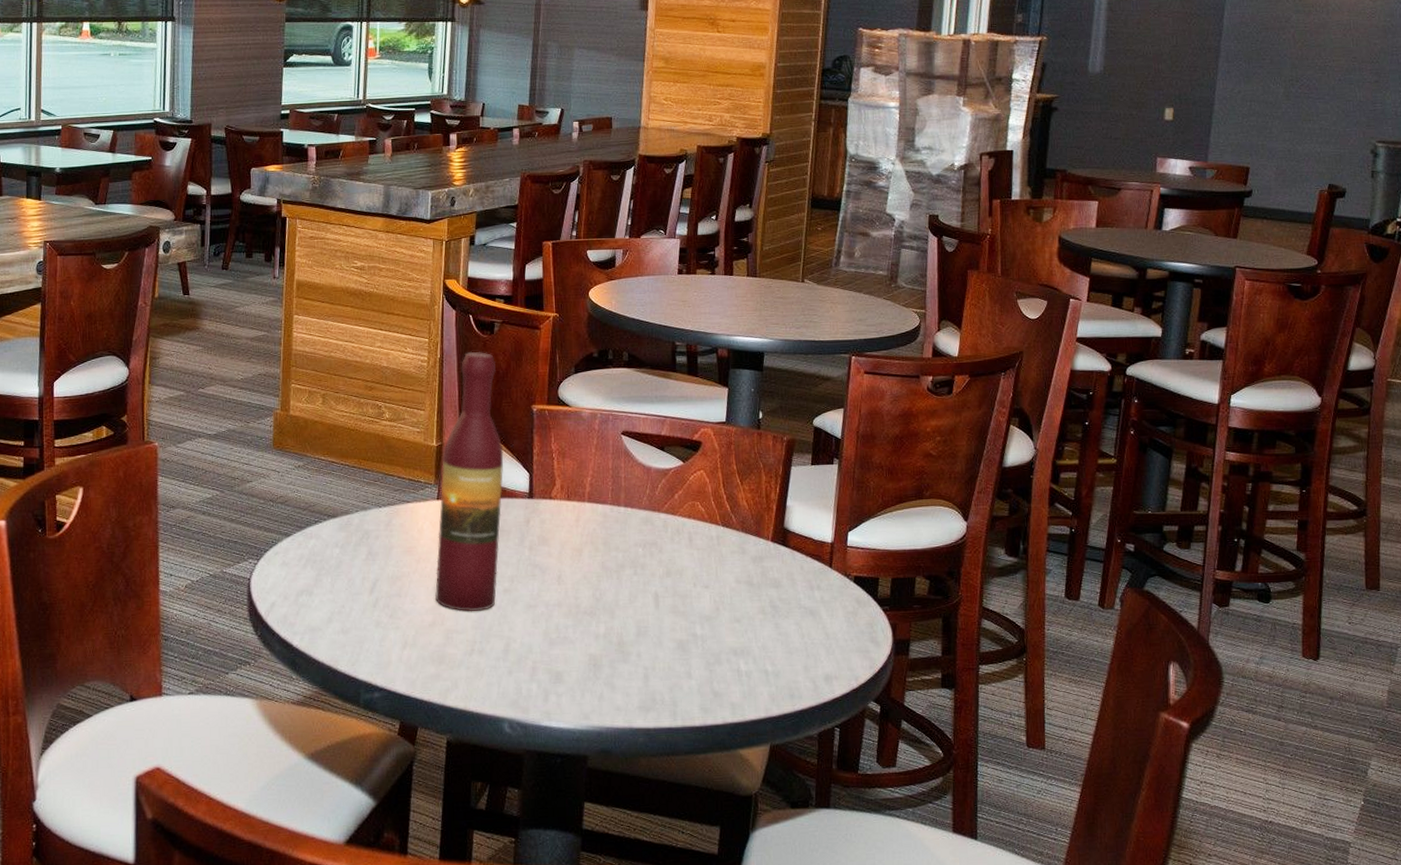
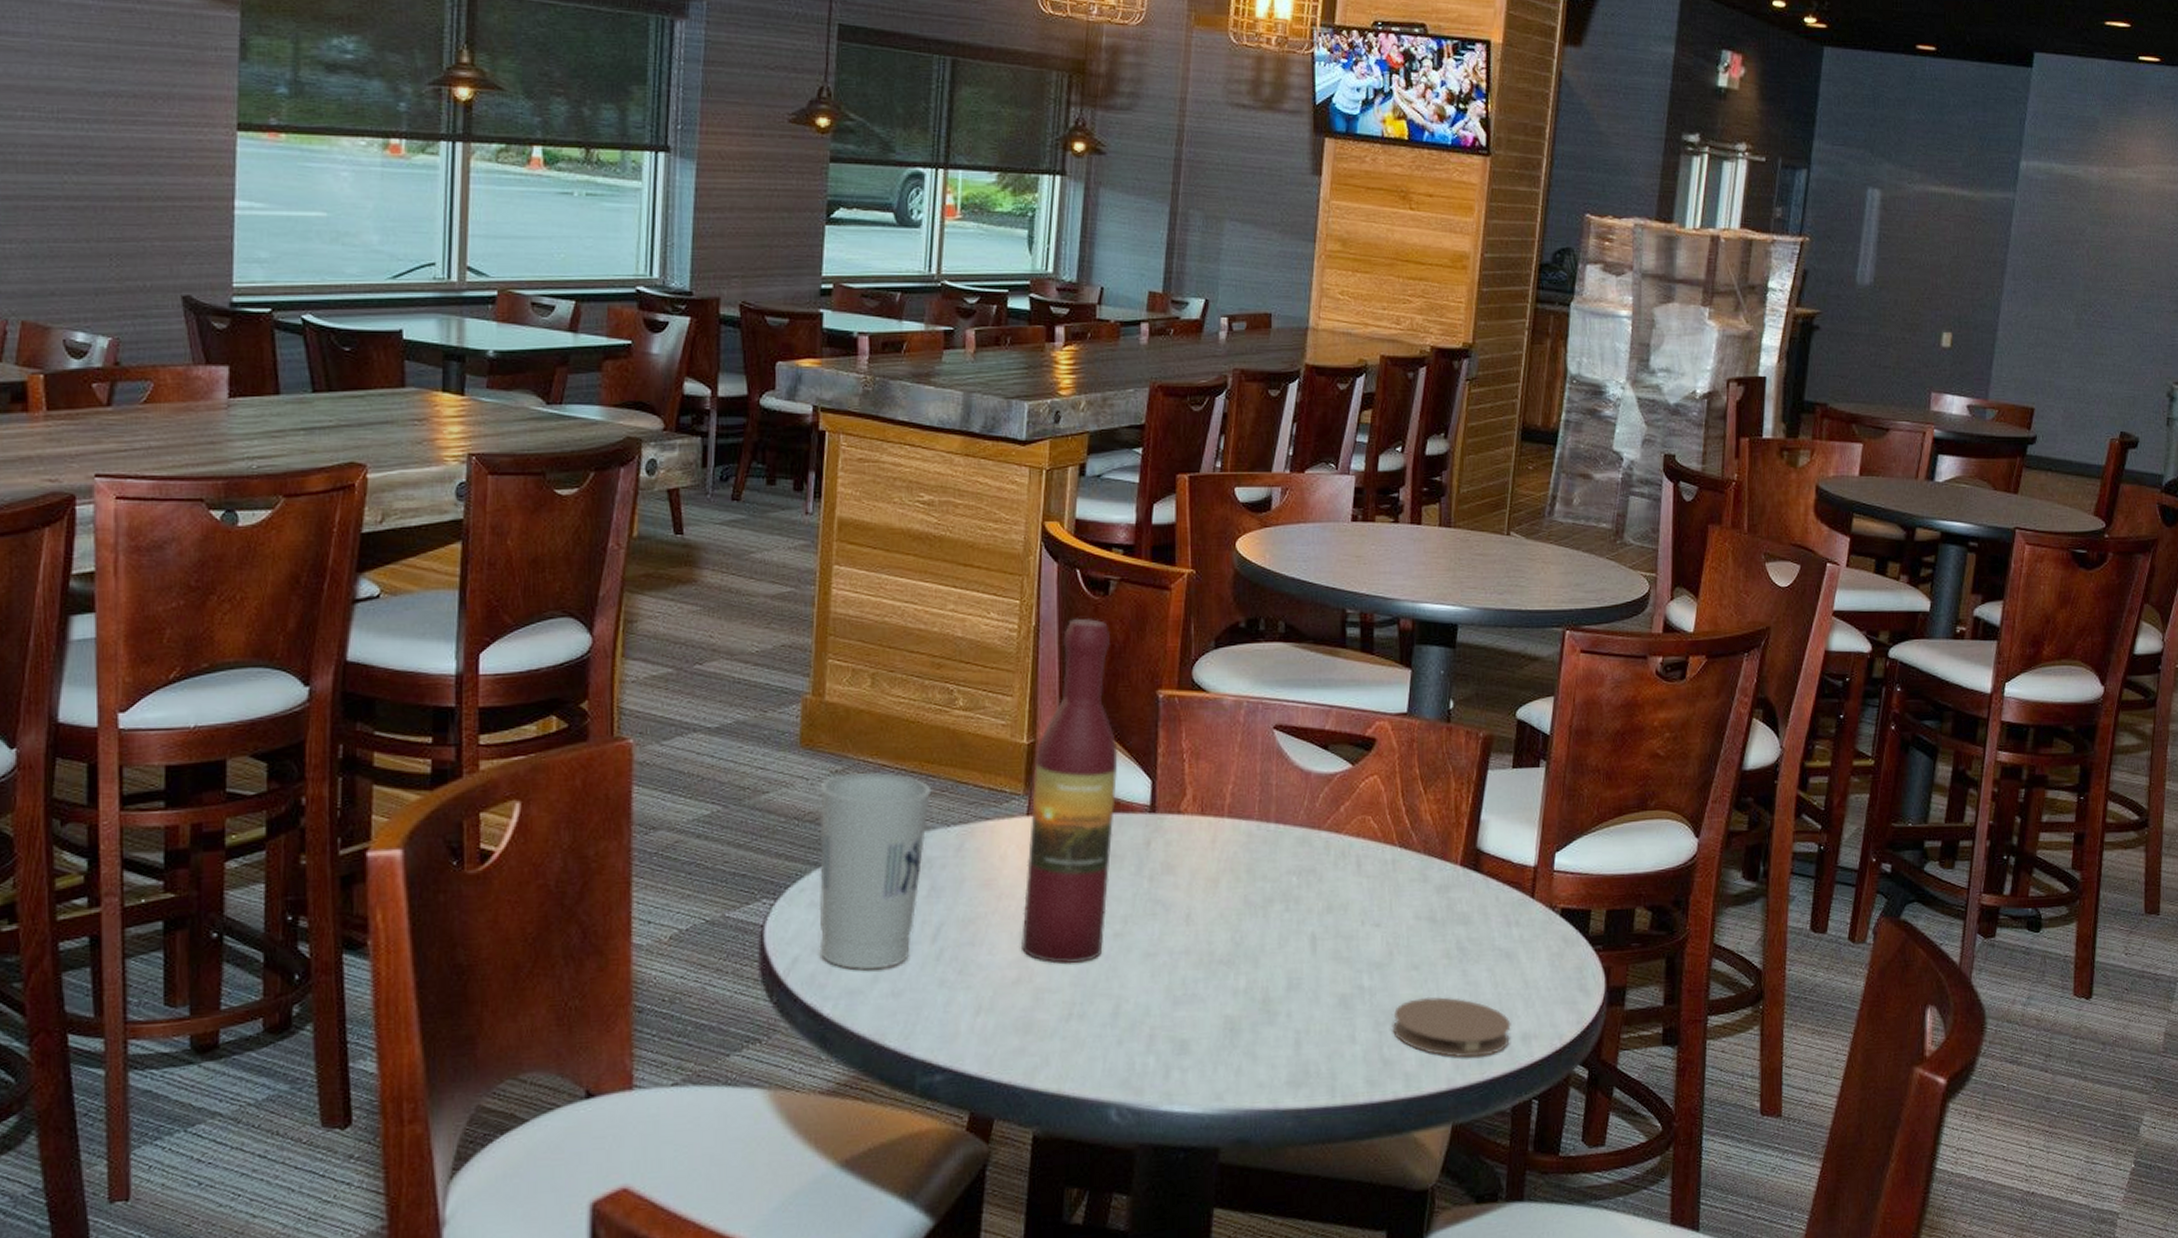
cup: none [288,466,367,613] -> present [819,771,932,970]
coaster: none [720,643,816,693] -> present [1392,996,1511,1058]

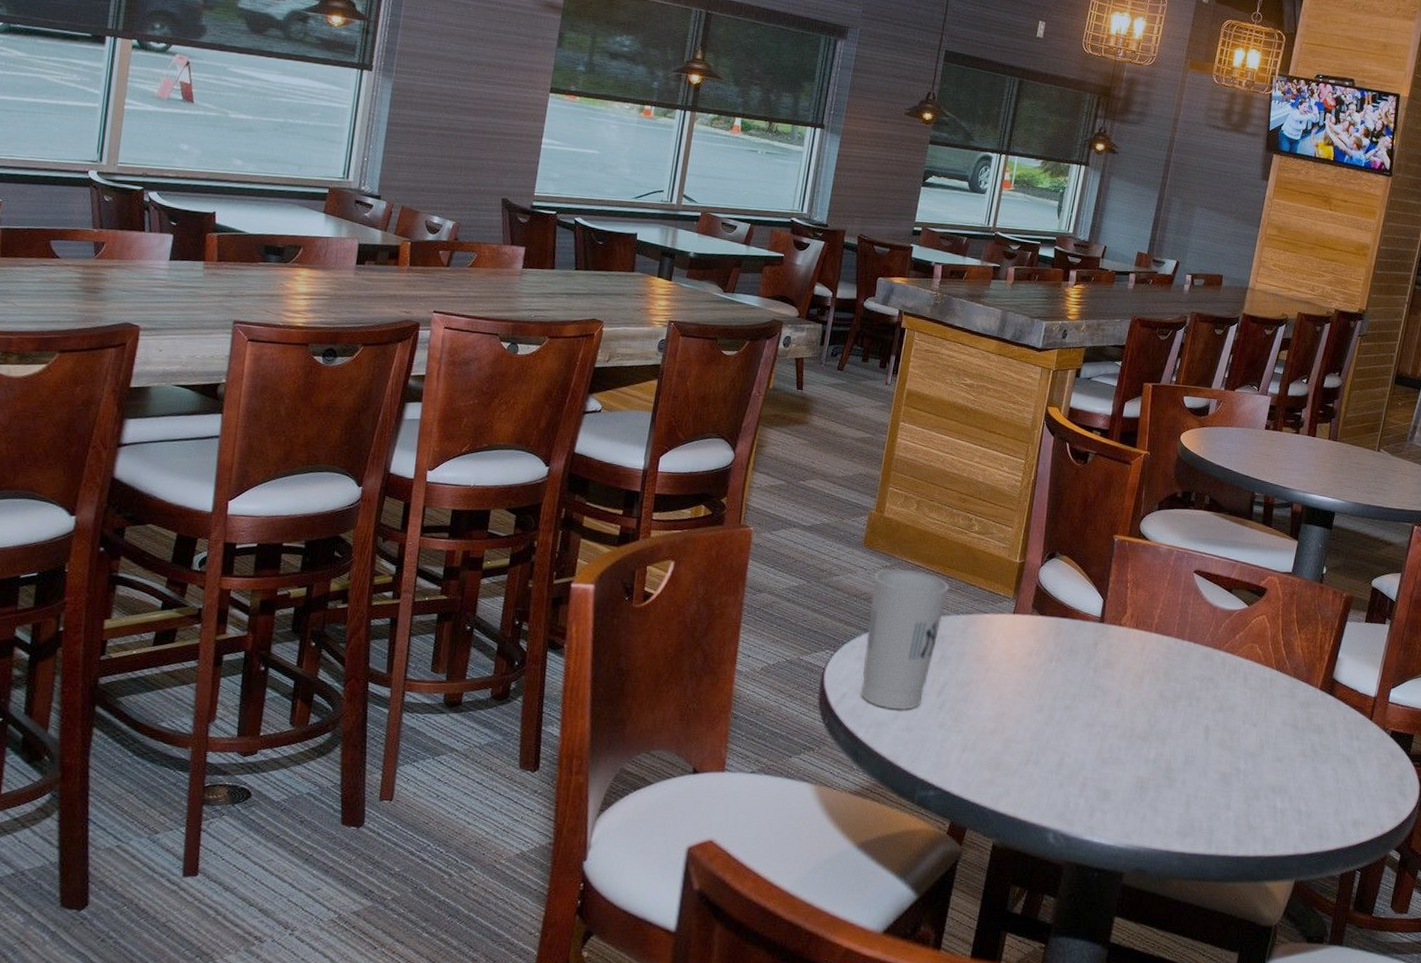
wine bottle: present [1022,618,1118,964] -> none [999,477,1085,724]
coaster: present [1392,996,1511,1058] -> none [1257,783,1346,833]

